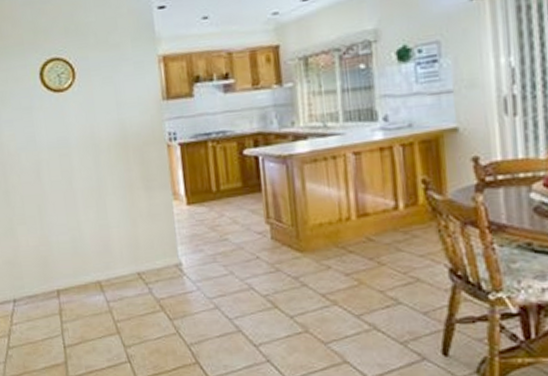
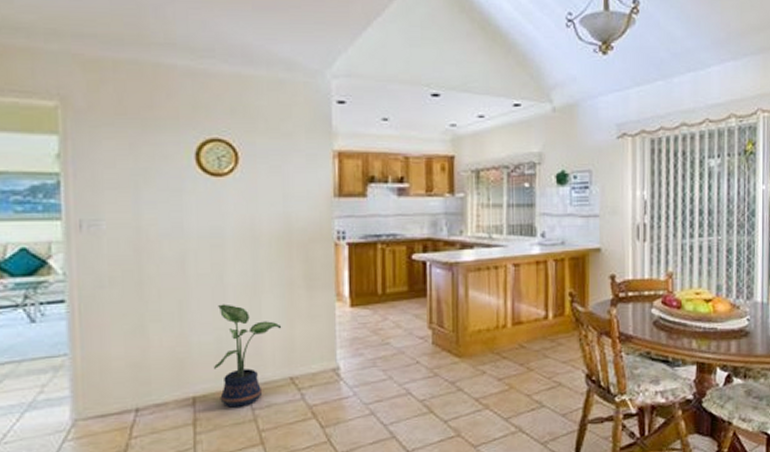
potted plant: none [70,207,126,300] -> present [214,304,282,408]

